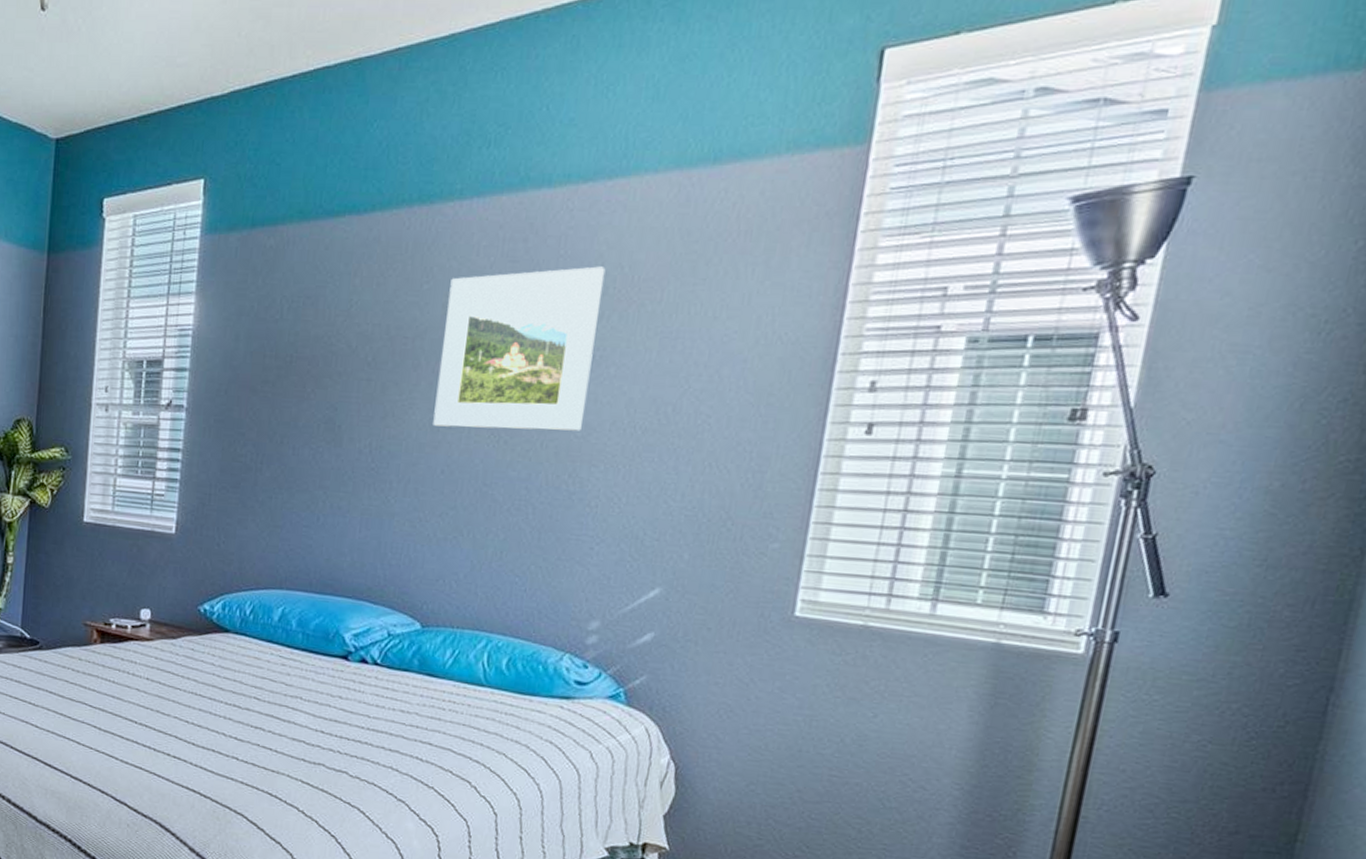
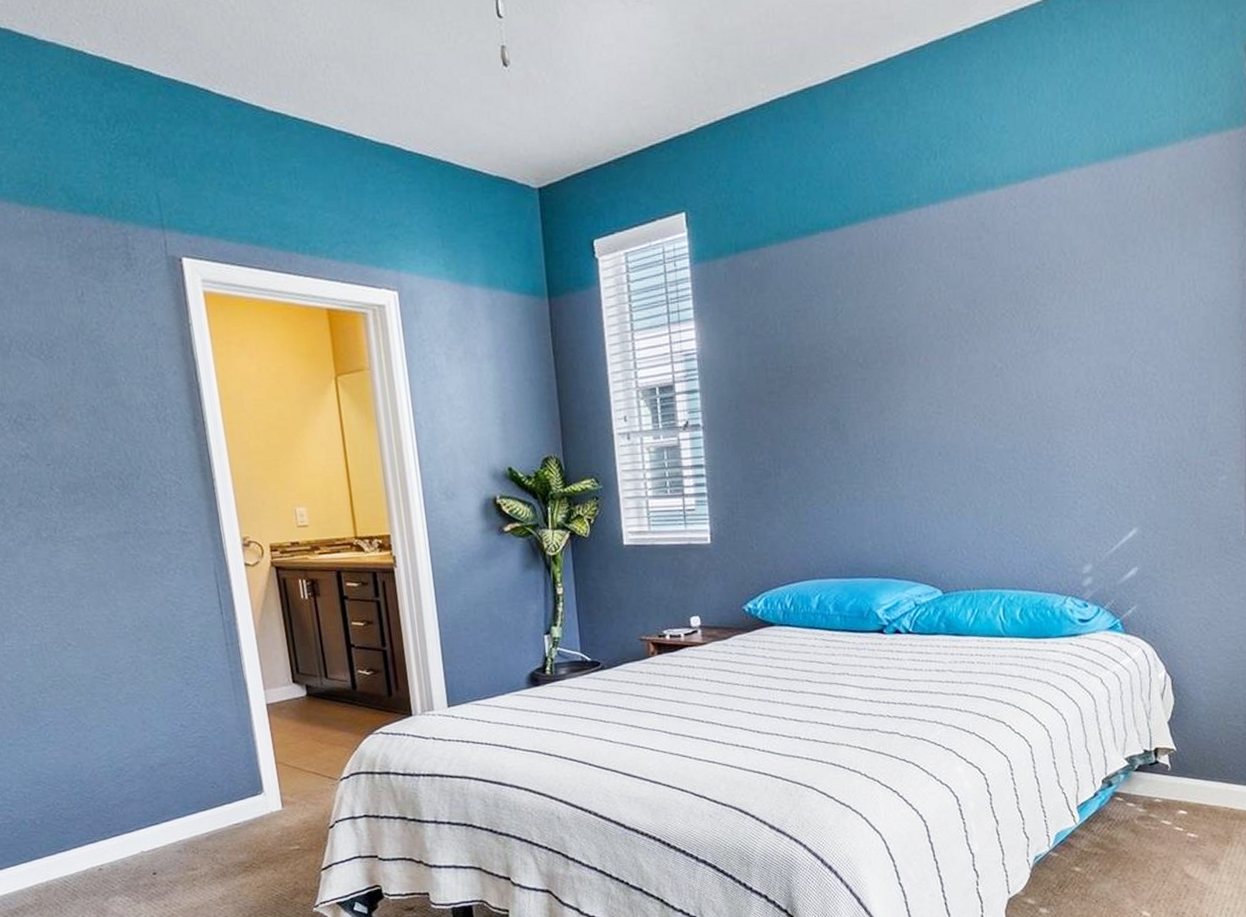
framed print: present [433,266,606,431] -> none [921,254,1052,413]

